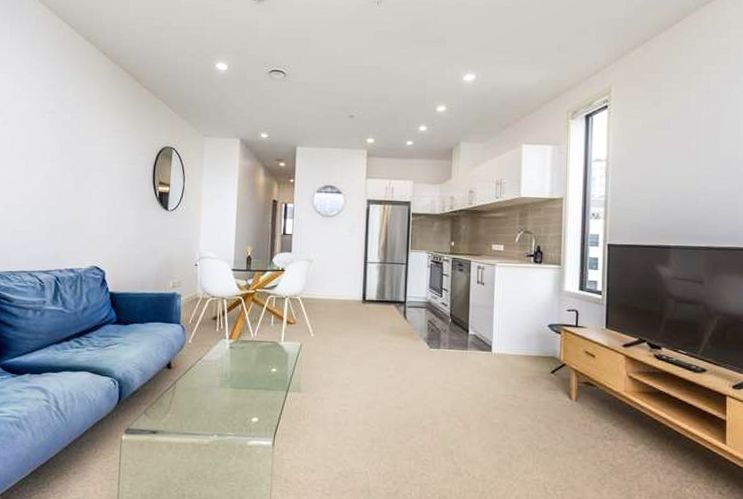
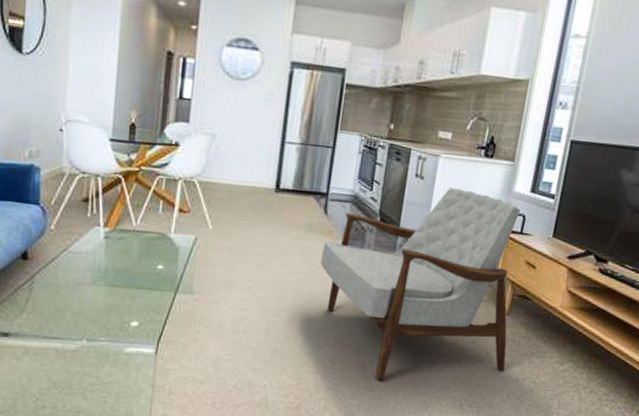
armchair: none [405,290,582,466] -> present [320,187,521,381]

